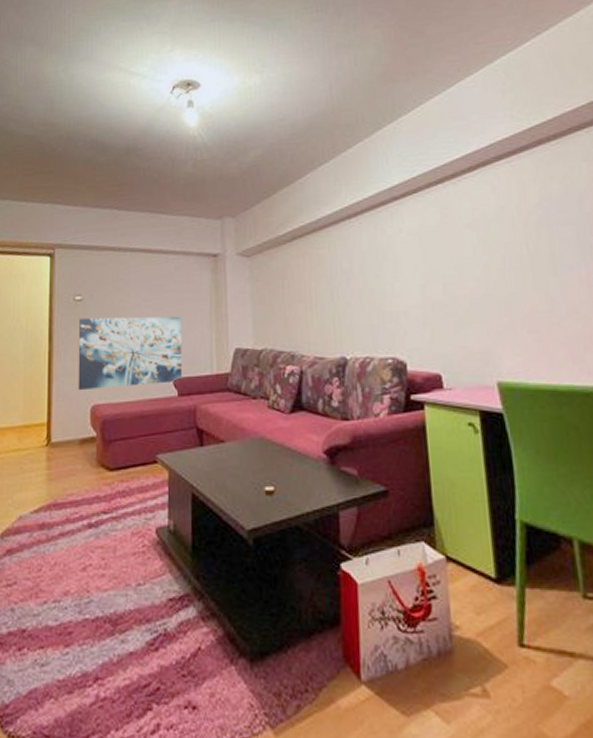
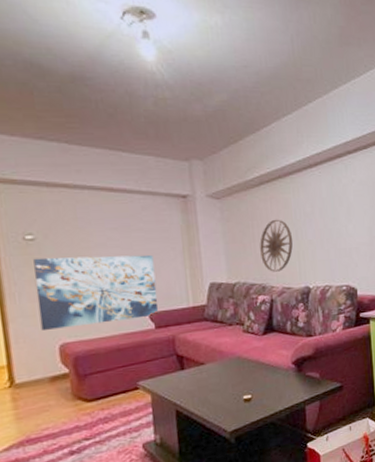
wall art: none [290,277,327,338] -> present [260,219,293,272]

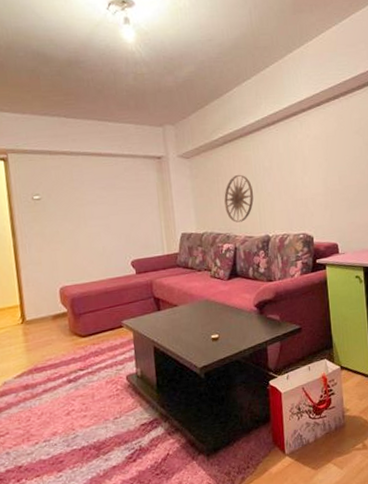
wall art: present [33,254,159,330] -> none [40,209,139,275]

